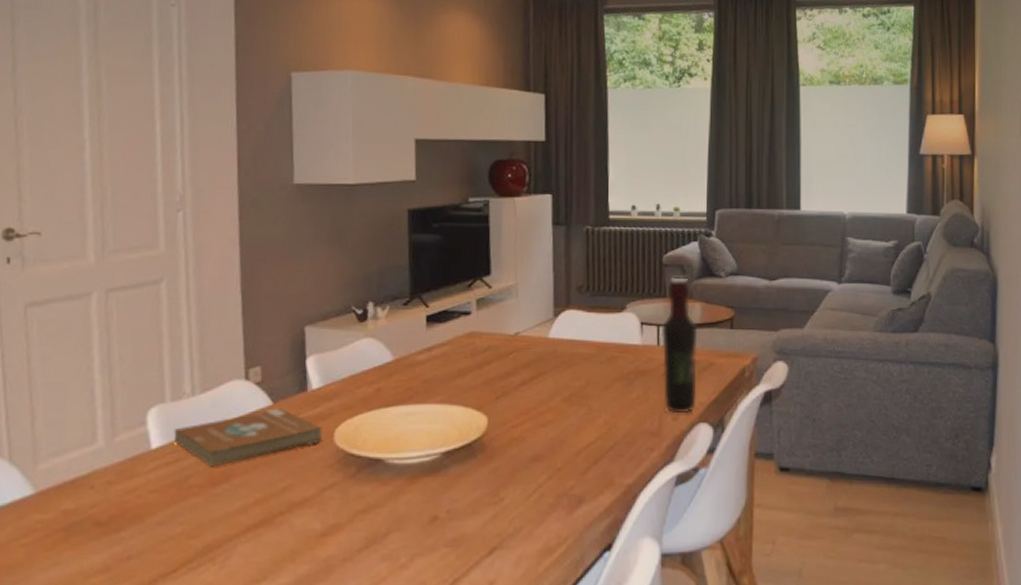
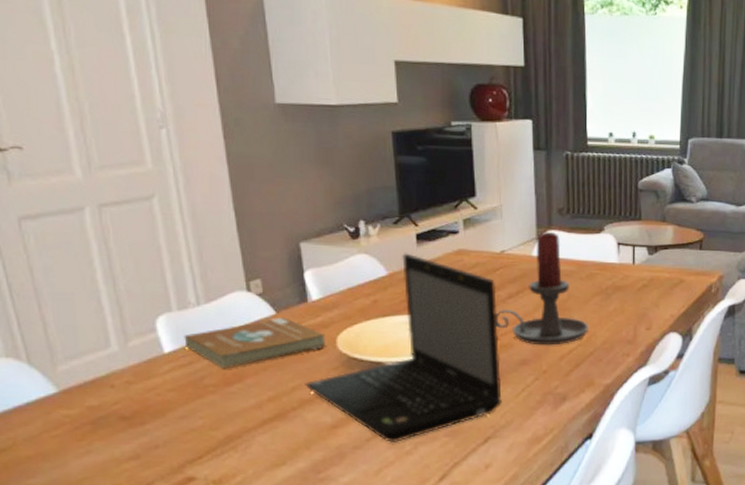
laptop: none [296,336,512,555] -> present [305,253,503,444]
candle holder: none [506,310,610,439] -> present [495,231,590,346]
wine bottle: present [660,277,698,414] -> none [636,201,670,325]

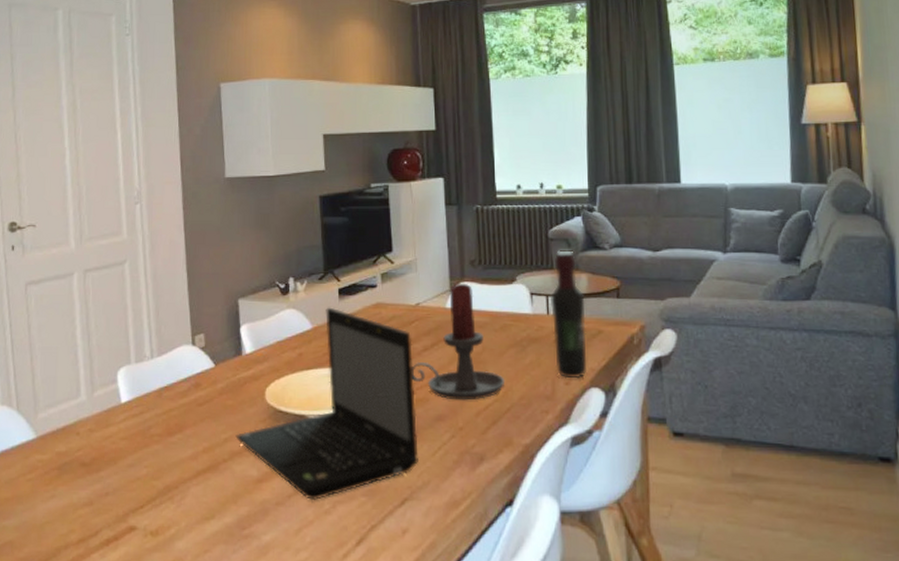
book: present [184,317,327,369] -> none [138,370,256,419]
wine bottle: none [636,201,670,325] -> present [549,250,587,379]

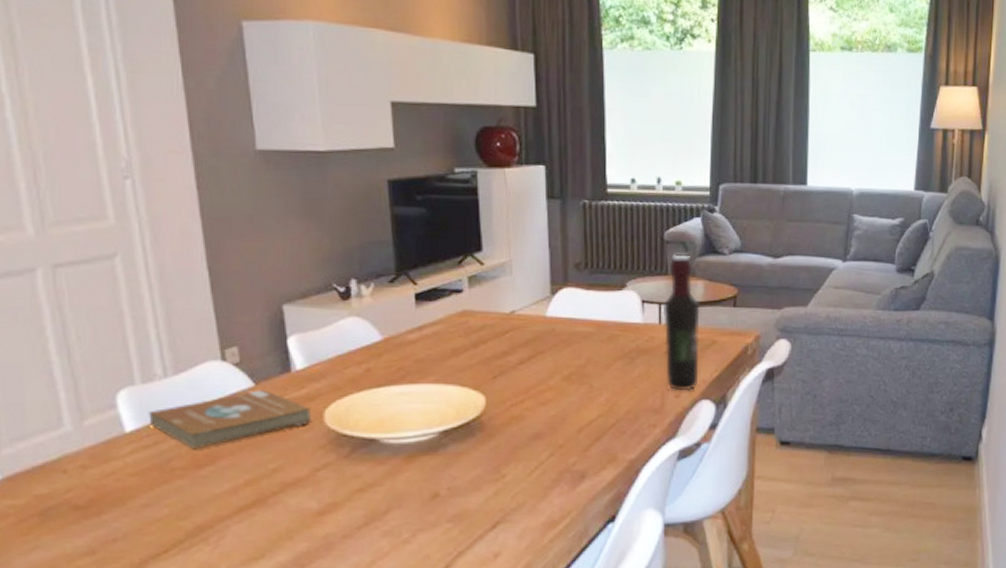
book: none [138,370,256,419] -> present [148,390,313,449]
laptop: present [235,307,420,501] -> none [287,315,514,531]
candle holder: present [411,283,505,401] -> none [505,288,611,417]

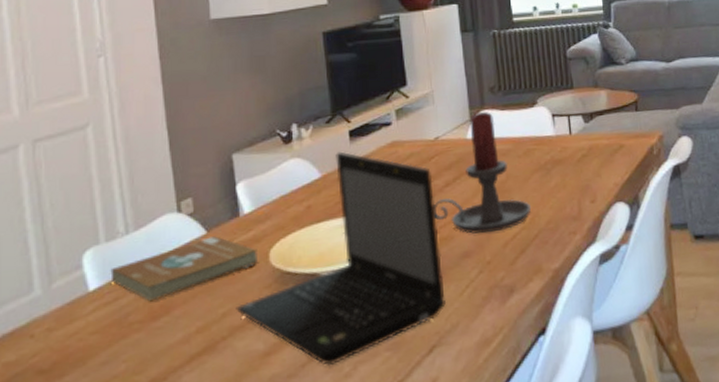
laptop: none [287,315,514,531] -> present [236,151,447,367]
candle holder: none [505,288,611,417] -> present [433,111,532,234]
wine bottle: present [662,254,700,391] -> none [571,69,611,197]

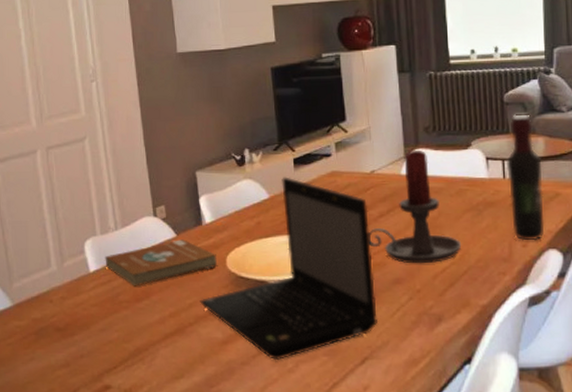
wine bottle: none [571,69,611,197] -> present [505,114,545,241]

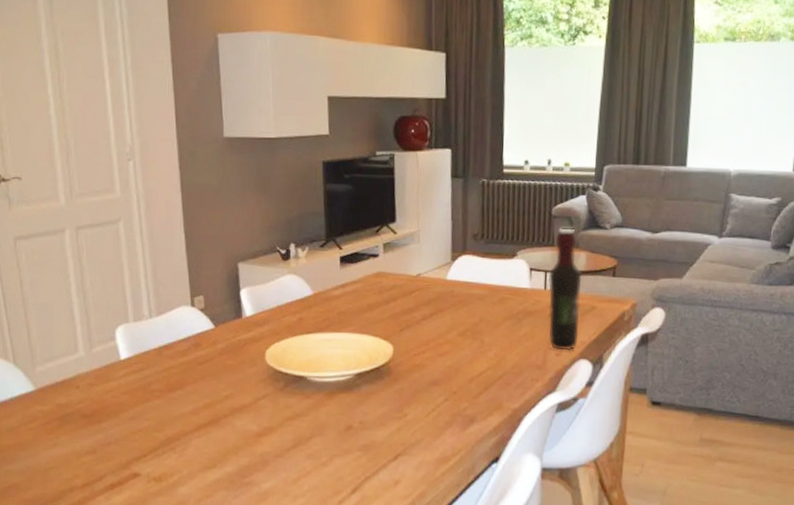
book: present [105,239,218,287] -> none [137,331,257,376]
laptop: present [200,177,379,361] -> none [236,274,414,454]
candle holder: present [368,149,462,264] -> none [409,255,500,368]

